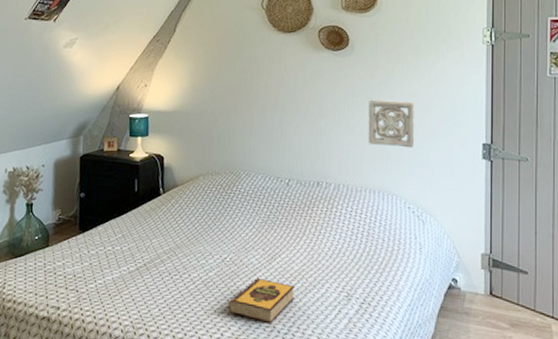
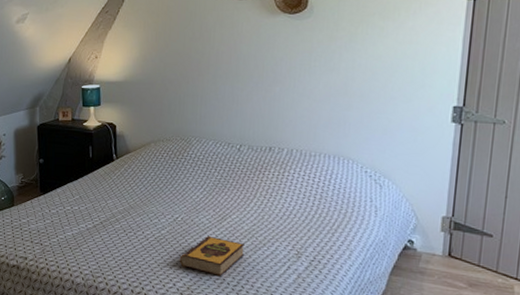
wall ornament: present [368,99,415,148] -> none [324,63,378,113]

